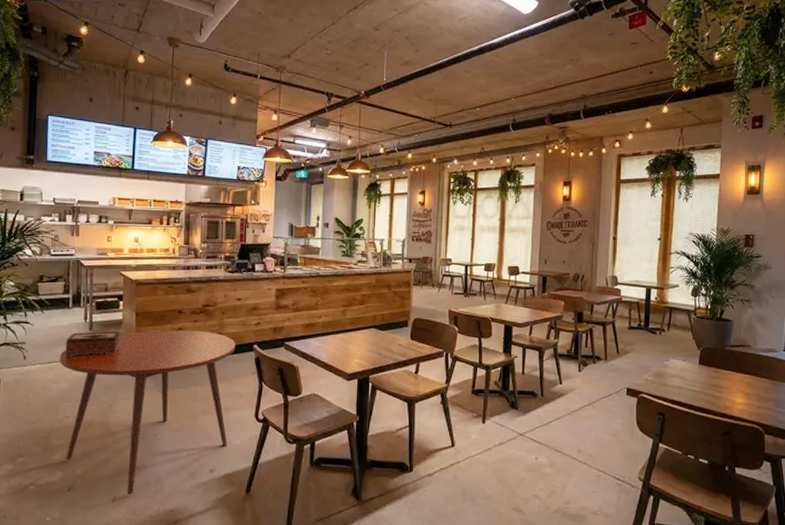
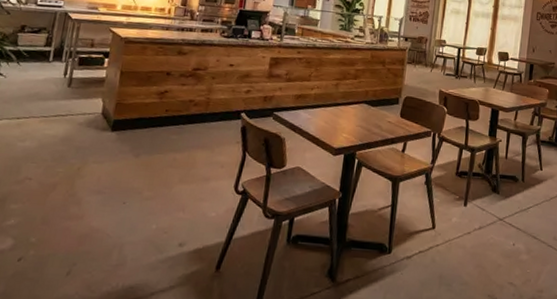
dining table: present [60,329,236,495] -> none [20,91,223,268]
tissue box: present [65,331,120,357] -> none [36,87,101,114]

